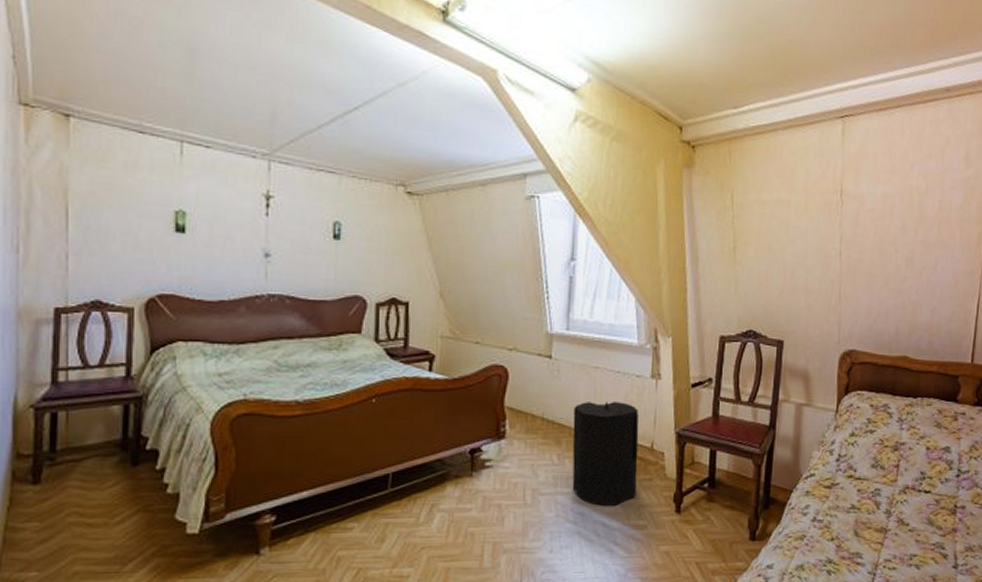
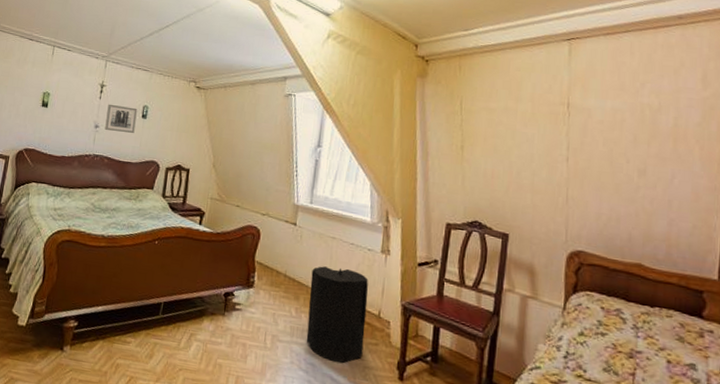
wall art: none [280,222,326,260] -> present [104,104,138,133]

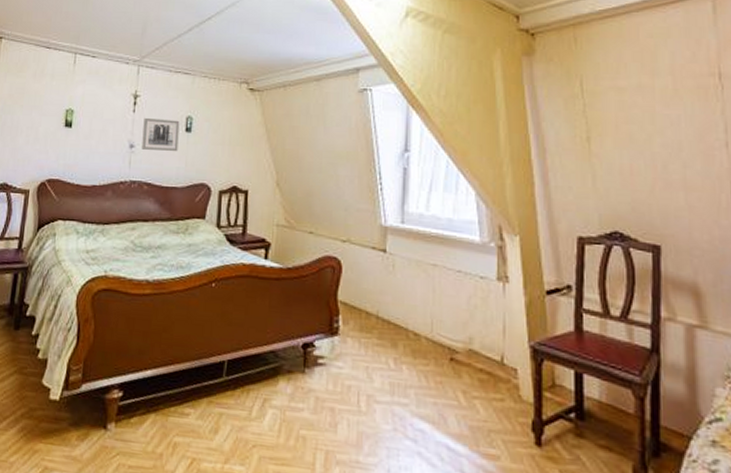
trash can: present [306,266,368,363] -> none [410,302,486,427]

